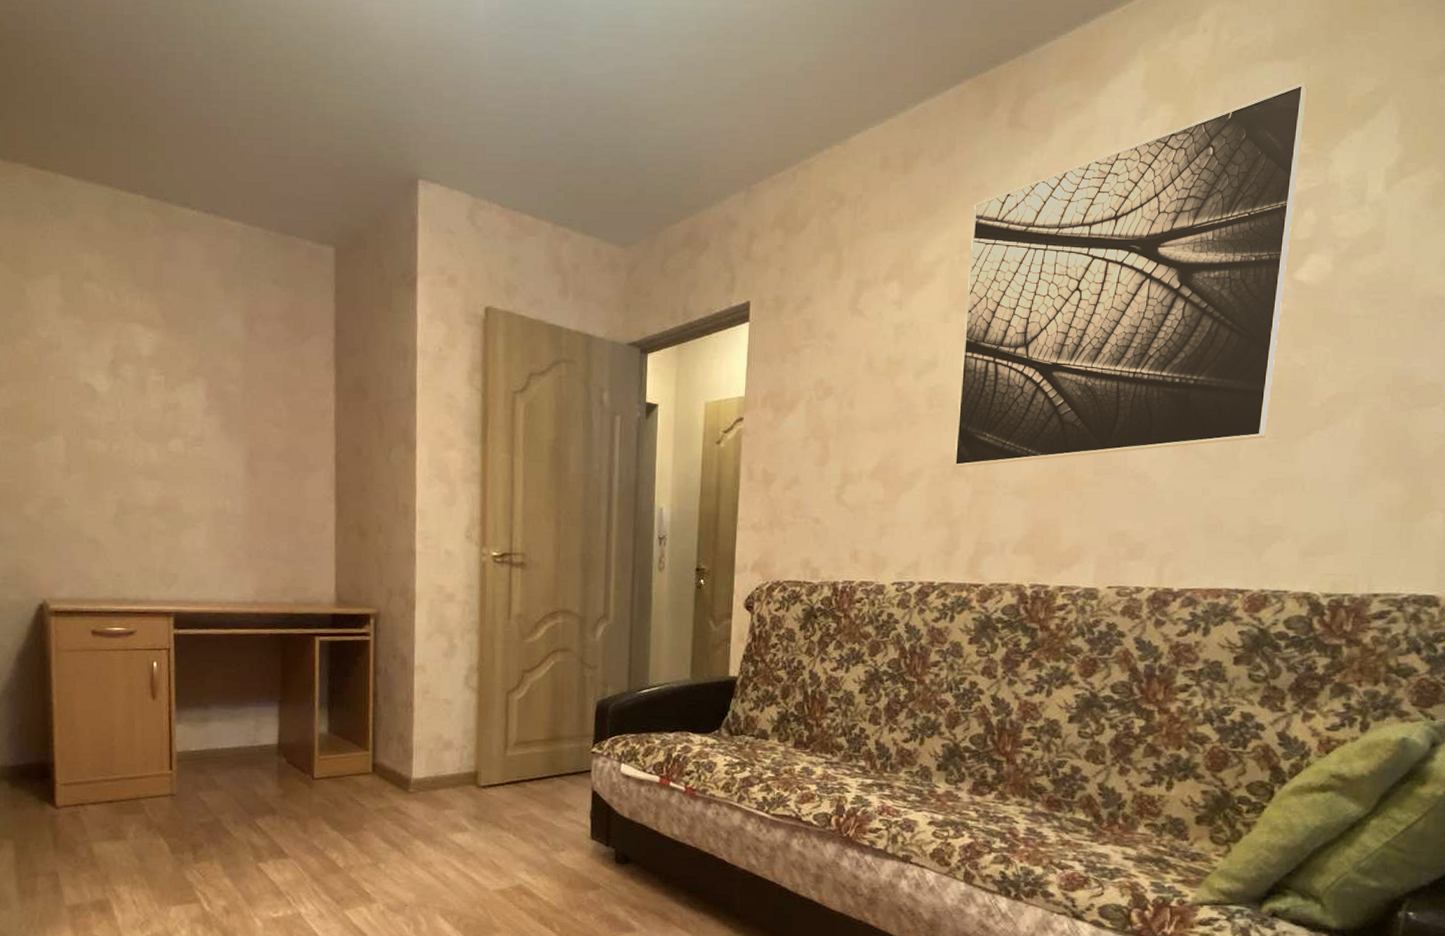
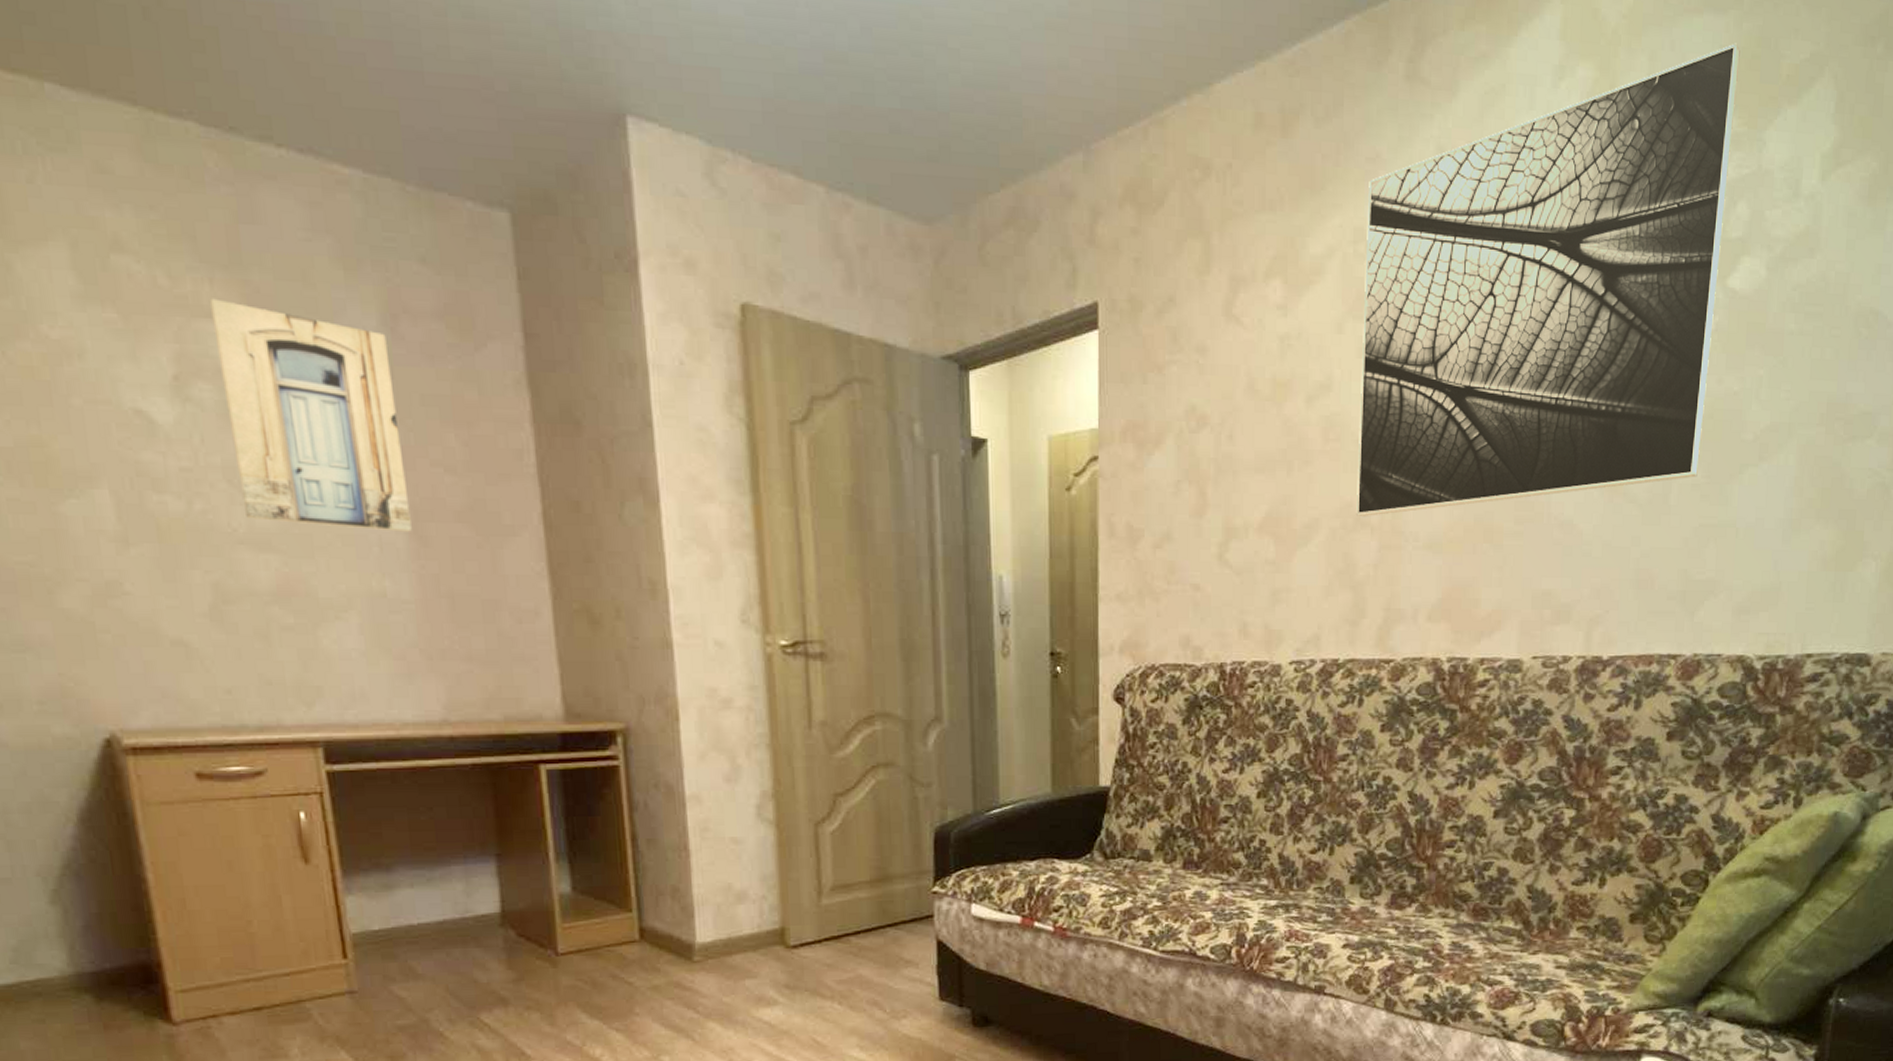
wall art: none [138,309,248,467] -> present [209,298,412,532]

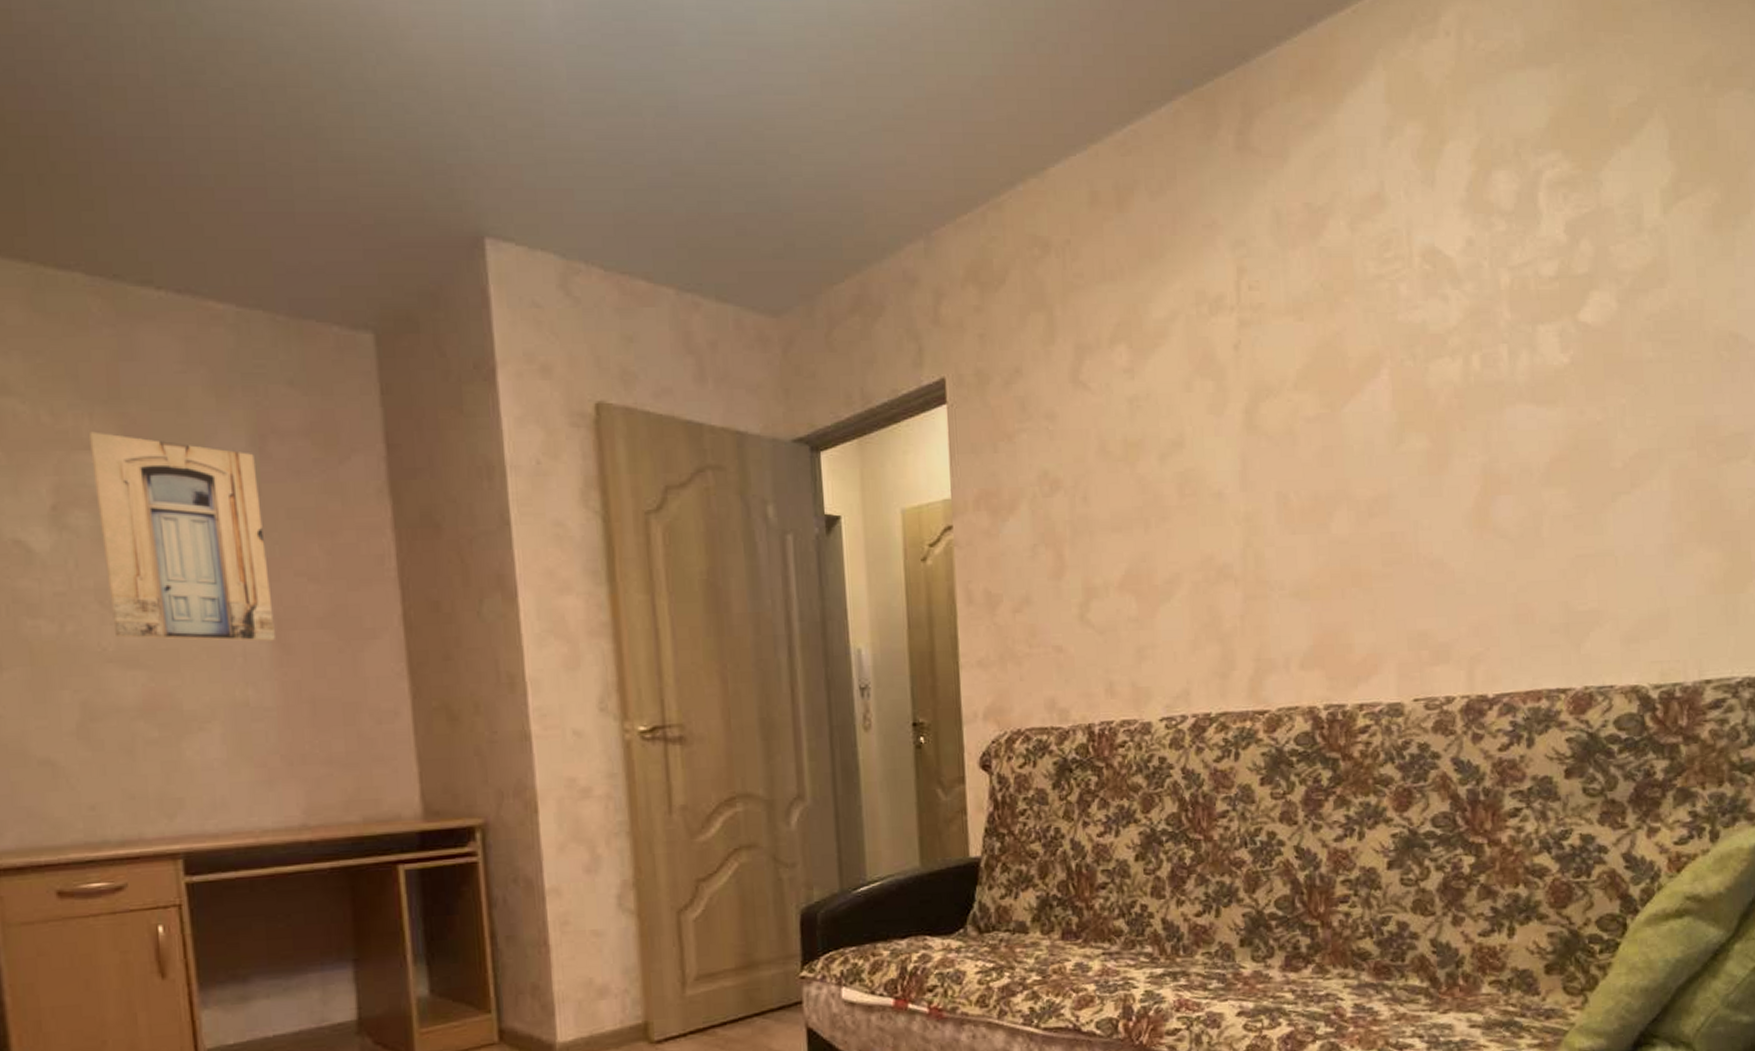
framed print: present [1357,43,1740,516] -> none [1207,93,1569,568]

